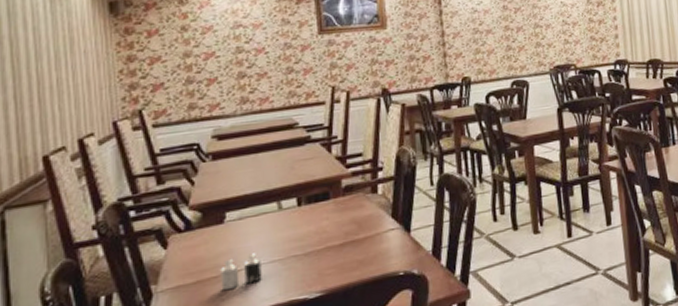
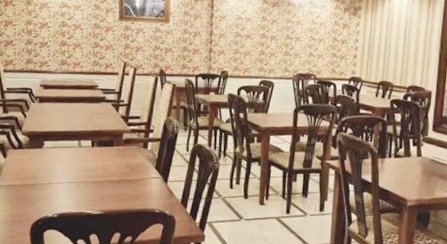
candle: present [221,253,262,291] -> none [37,173,64,196]

